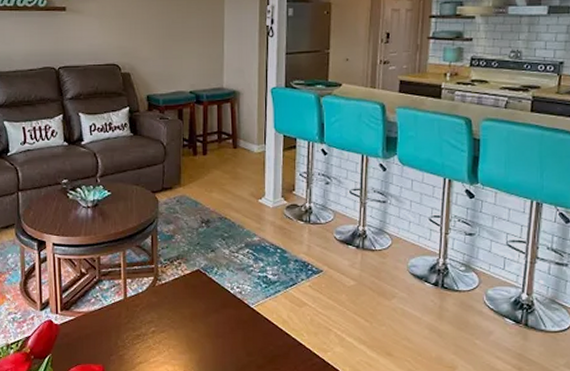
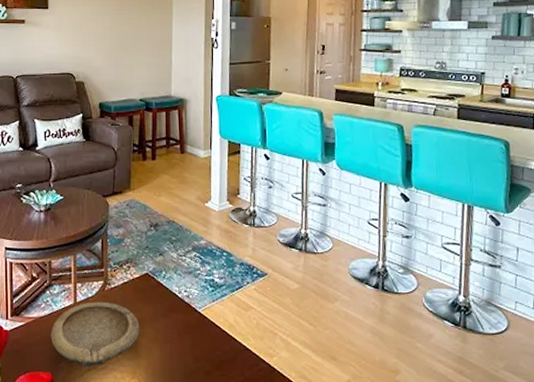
bowl: none [101,297,191,360] -> present [51,301,140,367]

